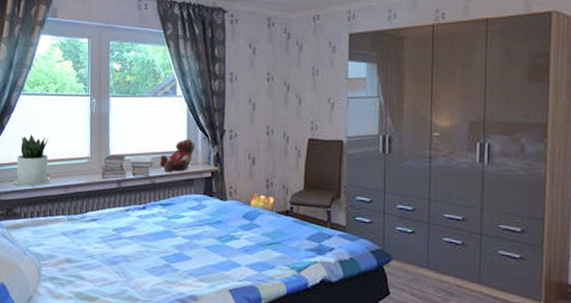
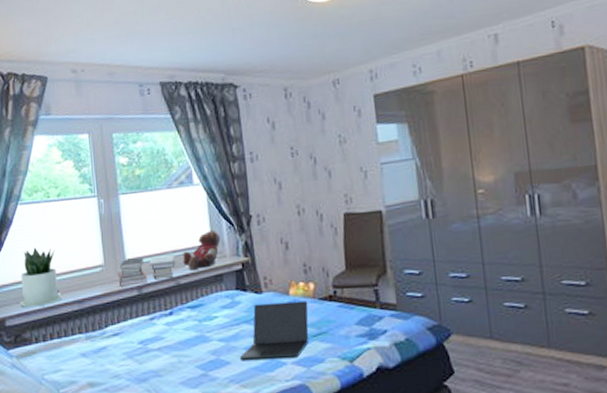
laptop: none [200,209,266,261] -> present [239,300,309,360]

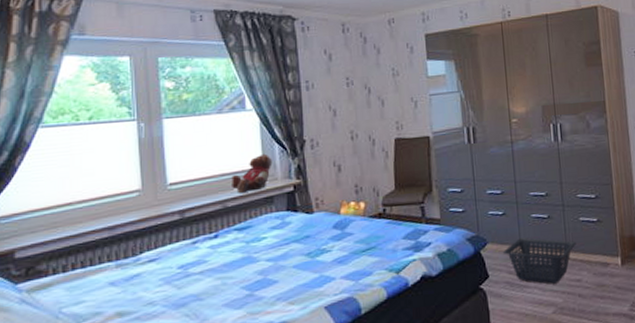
planter: present [19,247,63,308] -> none [34,172,90,238]
books: present [118,257,148,287] -> none [157,181,191,212]
books: present [148,255,176,280] -> none [193,178,224,204]
laptop: present [239,300,309,360] -> none [287,219,359,278]
laundry basket: none [470,330,562,387] -> present [502,238,576,284]

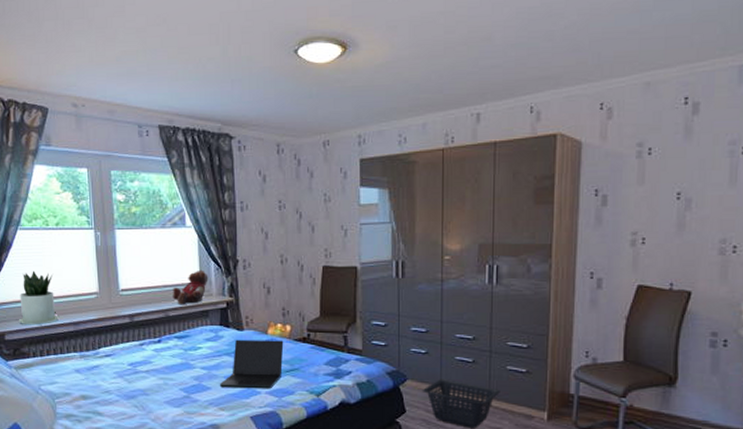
planter: none [34,172,90,238] -> present [18,270,60,326]
laptop: none [287,219,359,278] -> present [219,339,284,388]

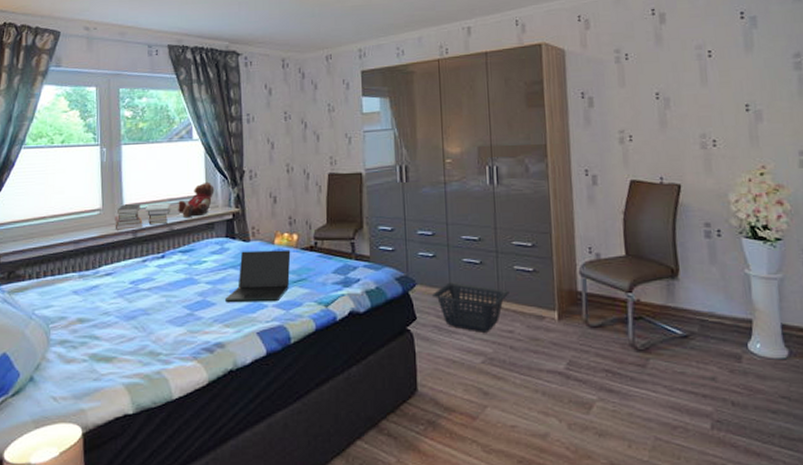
planter: present [18,270,60,326] -> none [15,189,60,246]
books: none [112,289,139,314] -> present [115,204,143,230]
books: none [140,289,167,310] -> present [144,203,172,225]

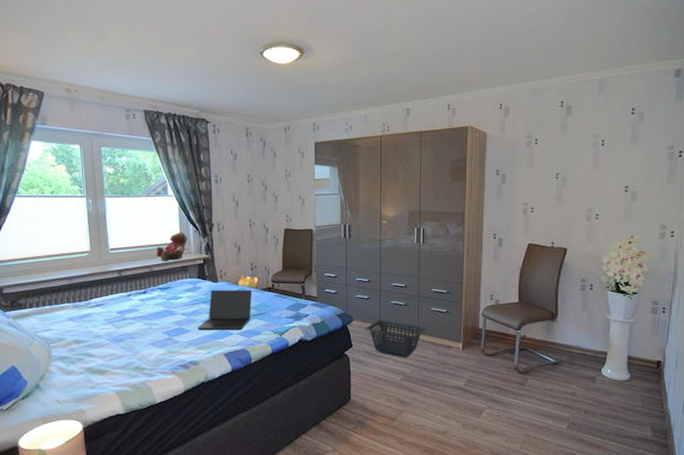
books: present [115,204,143,230] -> none [102,248,127,270]
books: present [144,203,172,225] -> none [128,248,151,266]

